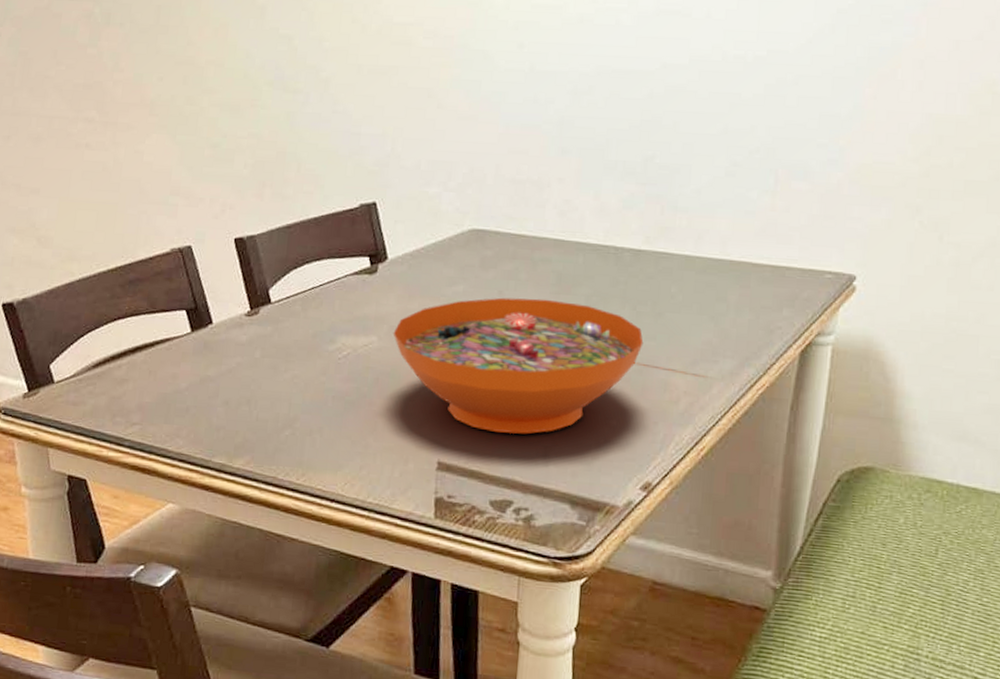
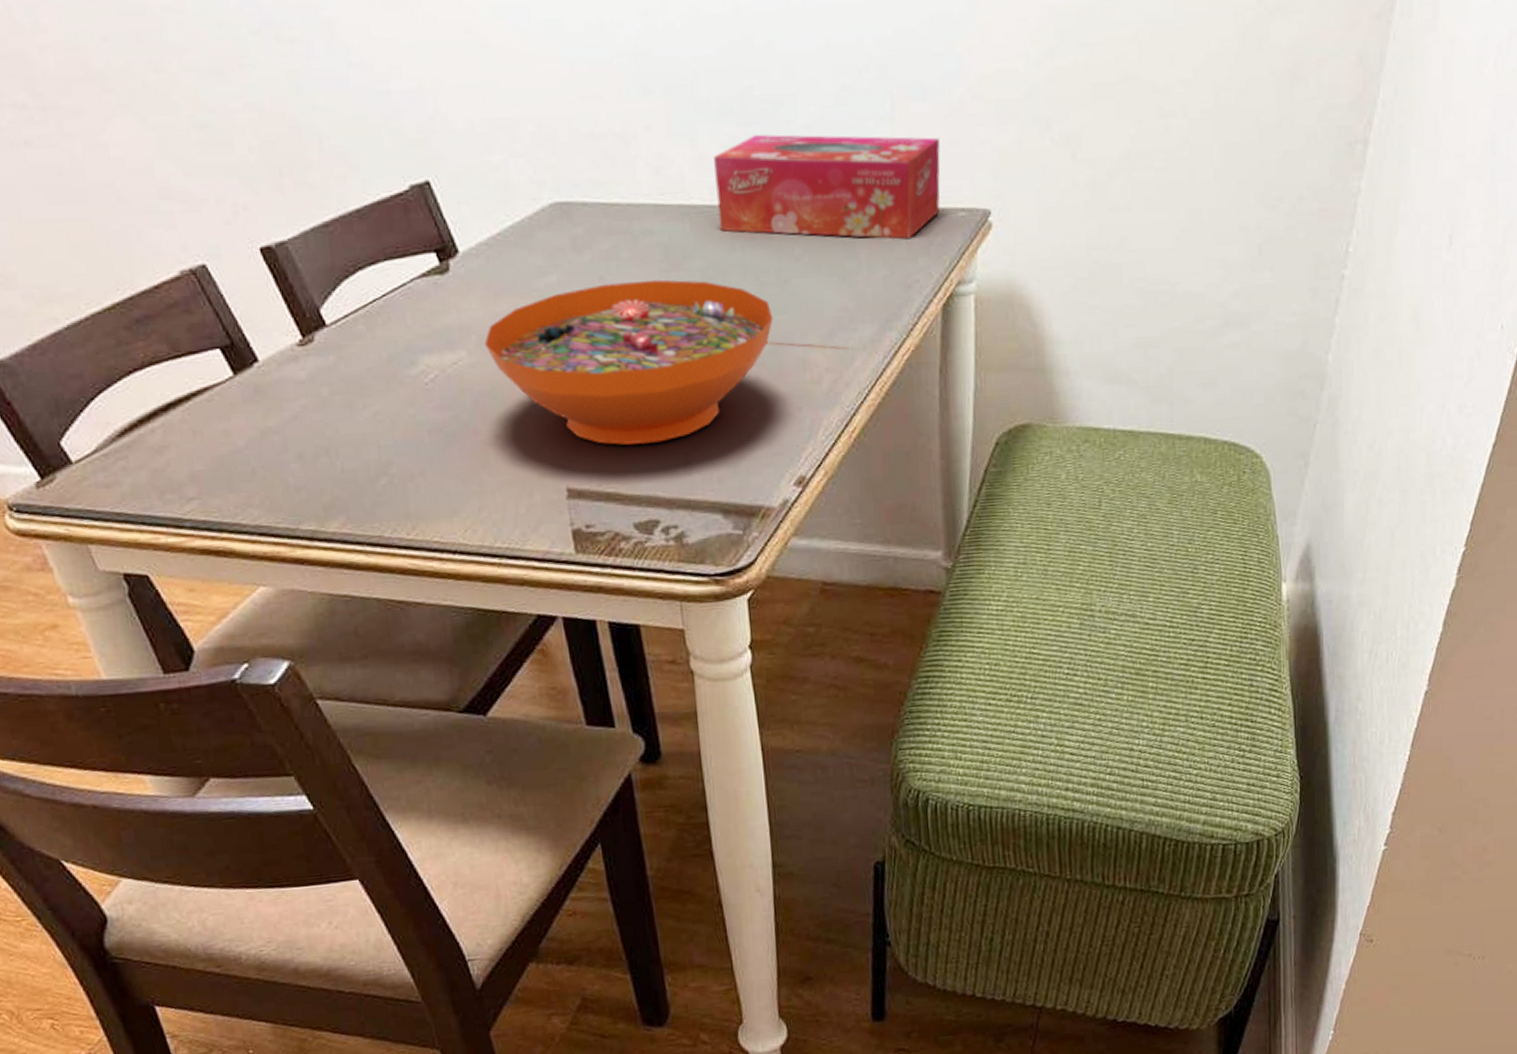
tissue box: none [608,194,815,292] -> present [714,134,940,240]

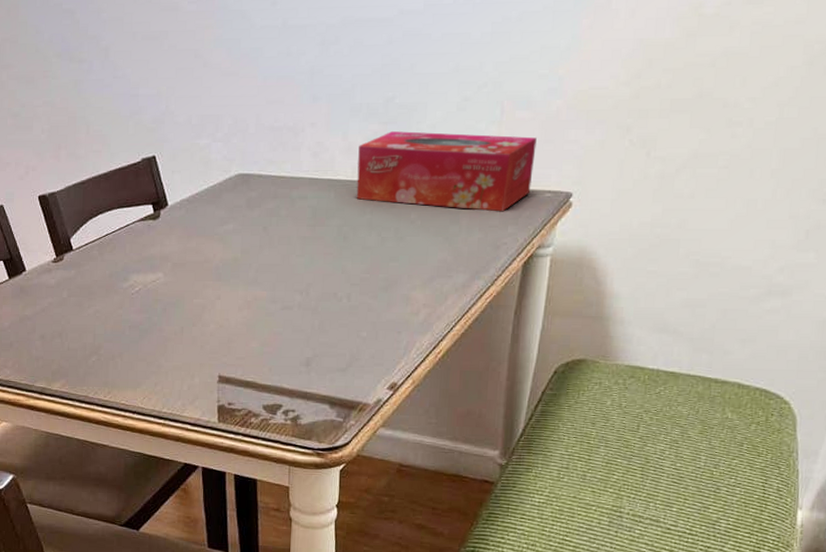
decorative bowl: present [484,279,774,445] -> none [176,231,388,349]

